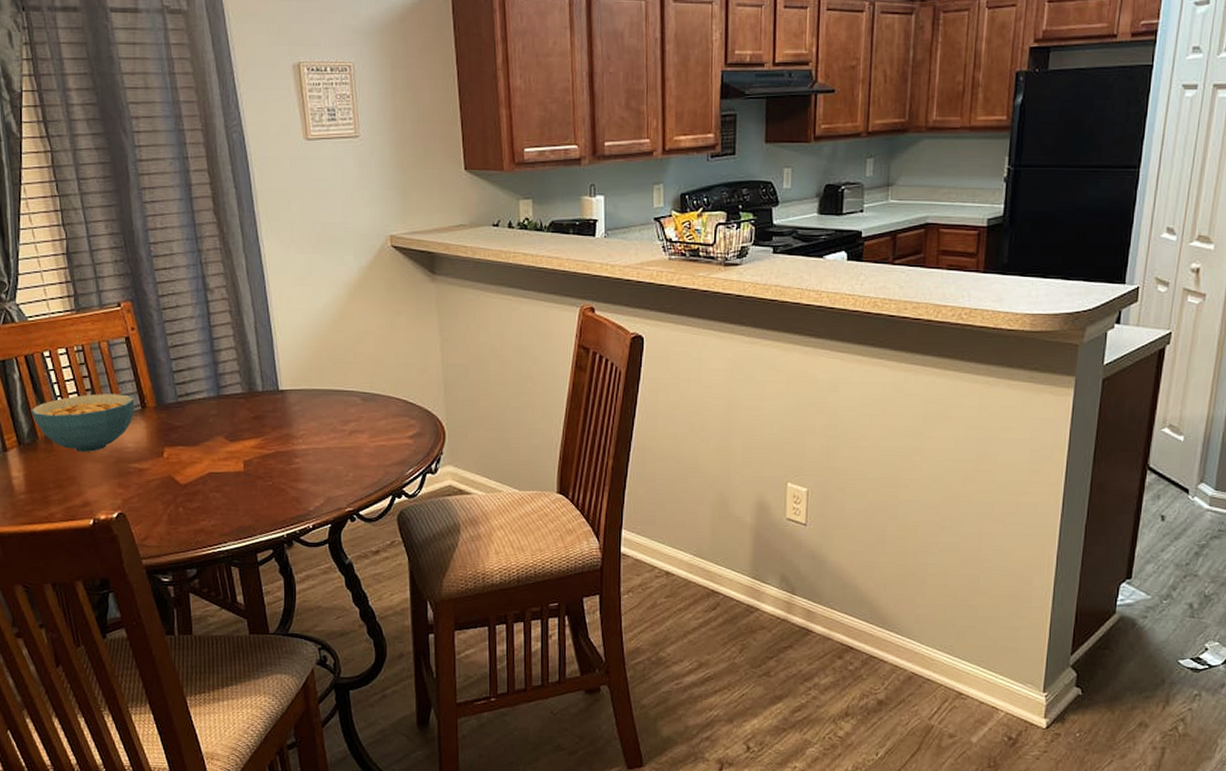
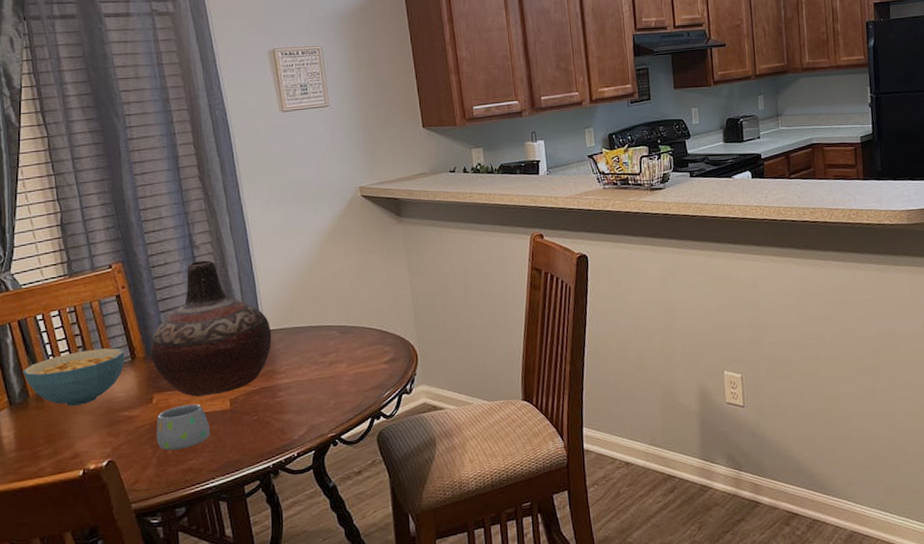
vase: none [161,306,289,455] -> present [150,260,272,397]
mug: none [167,462,223,509] -> present [156,404,211,451]

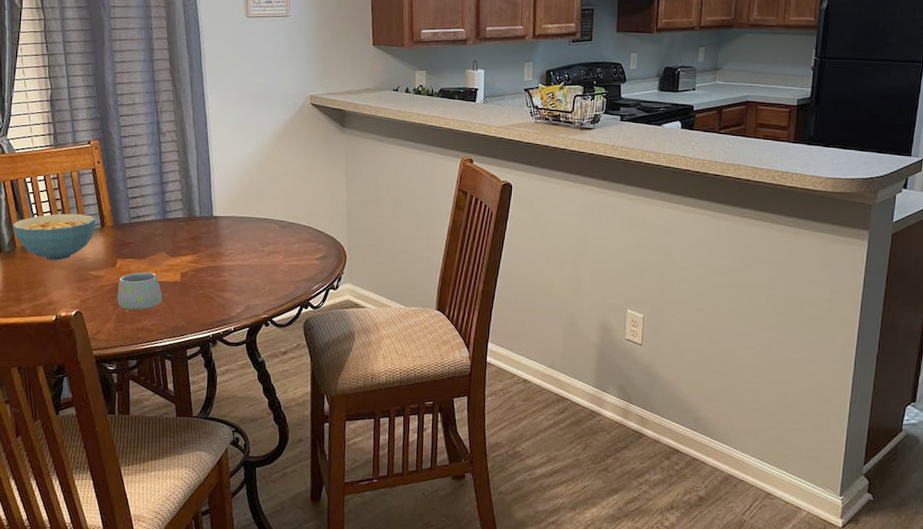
vase: present [150,260,272,397] -> none [117,146,221,267]

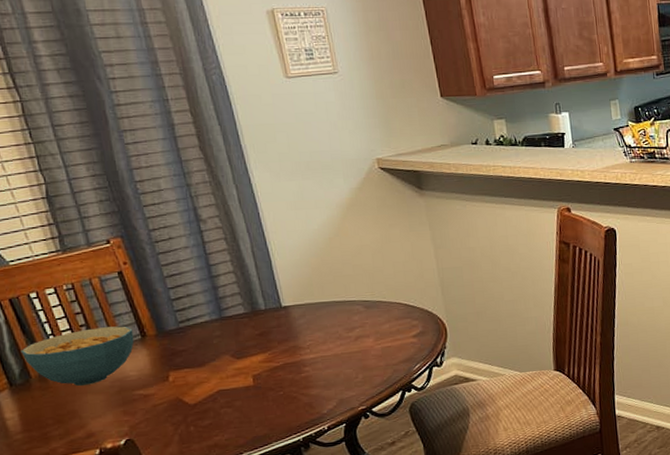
mug: present [117,272,163,311] -> none [175,381,234,428]

